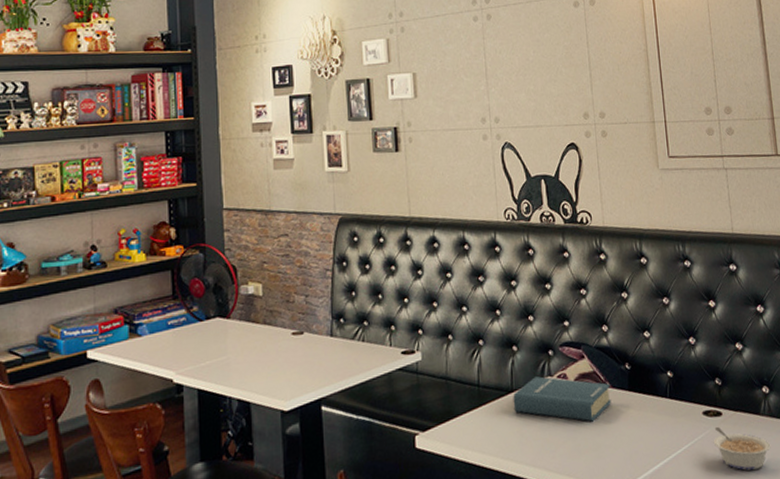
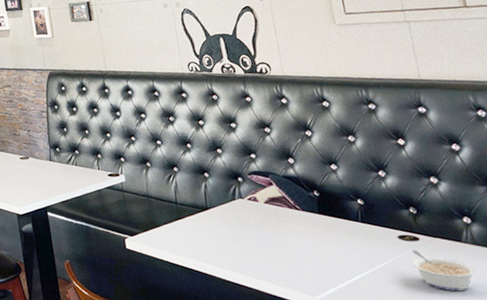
hardback book: present [513,376,611,422] -> none [208,198,302,238]

